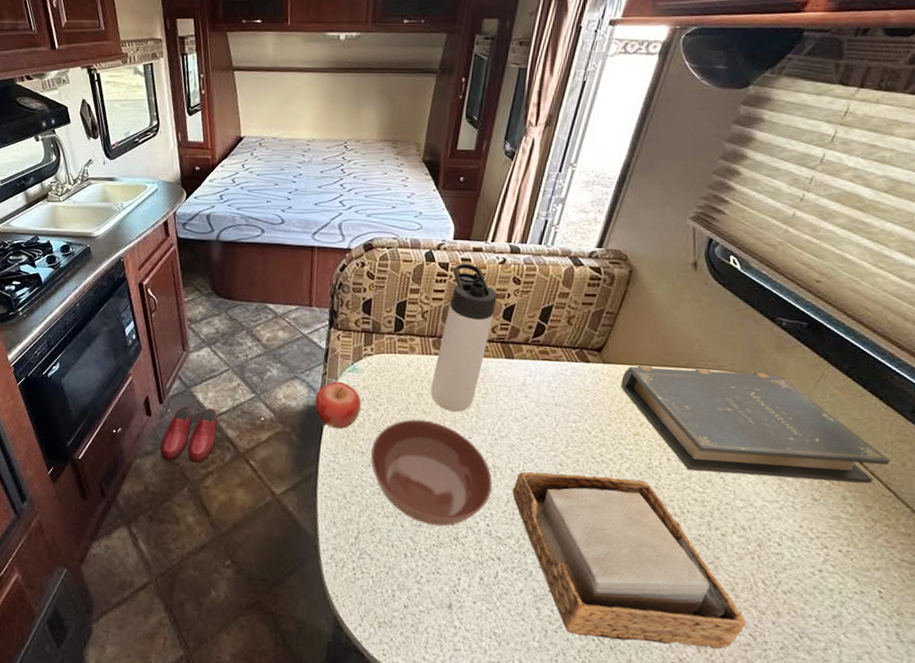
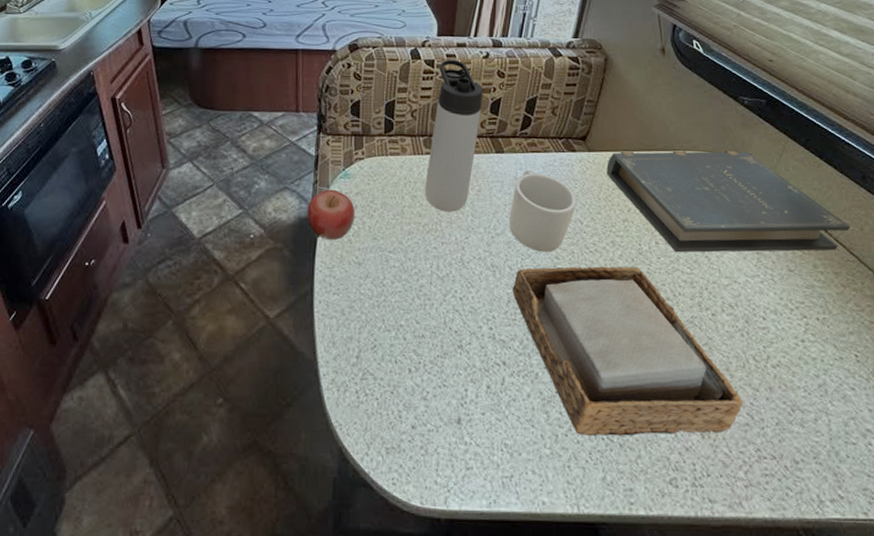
slippers: present [160,406,218,463] -> none [140,229,203,292]
bowl: present [370,419,493,527] -> none [367,223,492,335]
mug: none [514,377,586,459] -> present [509,170,577,252]

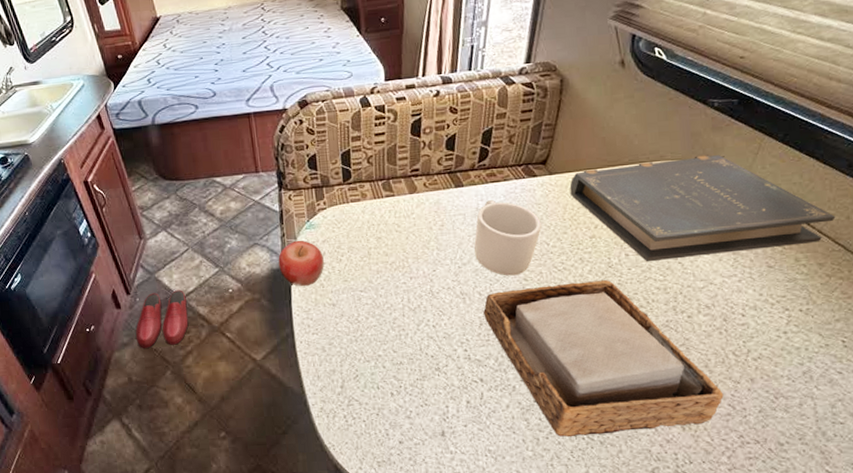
slippers: none [140,229,203,292] -> present [136,290,189,348]
thermos bottle: present [425,59,483,212] -> none [388,101,437,249]

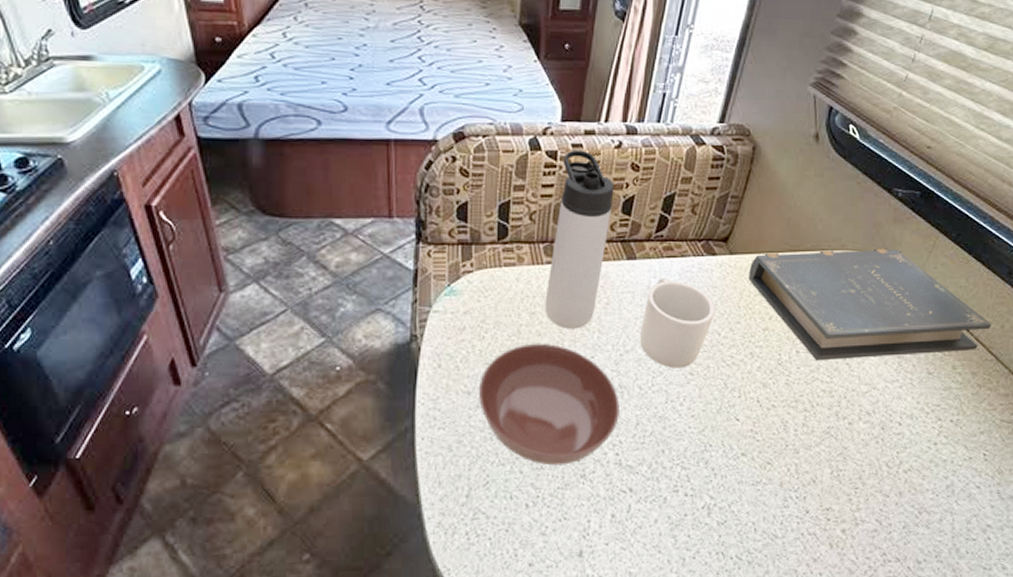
slippers: present [136,290,189,348] -> none [199,364,276,441]
fruit: present [278,240,324,286] -> none [405,309,463,367]
bowl: none [341,262,464,361] -> present [478,344,620,466]
thermos bottle: none [388,101,437,249] -> present [545,149,614,329]
napkin holder: present [483,280,724,437] -> none [642,379,873,557]

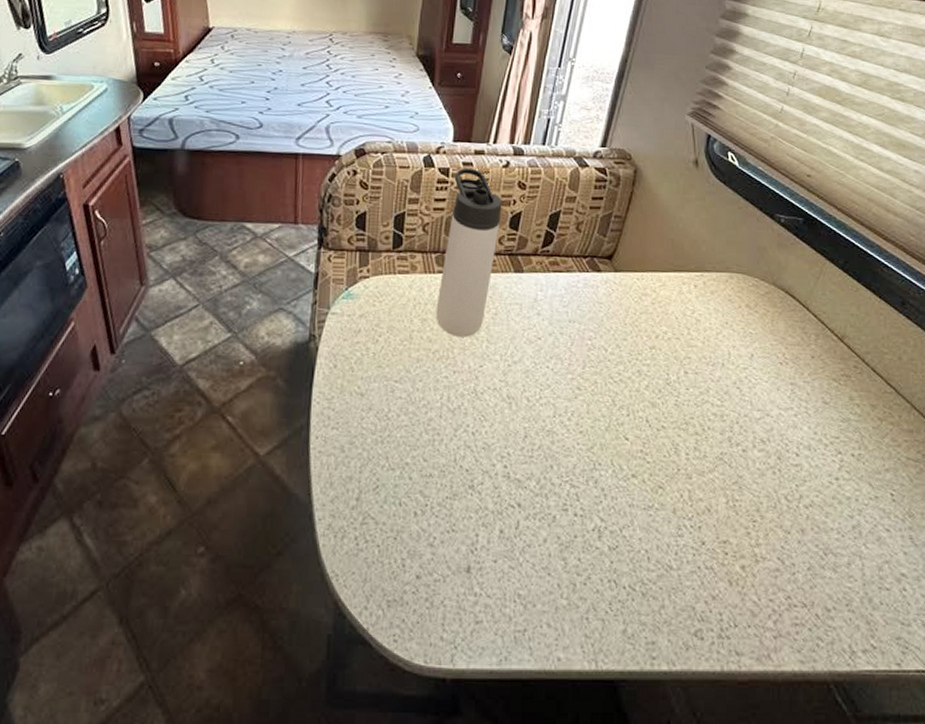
bowl: present [478,344,620,466] -> none [370,350,508,474]
mug: present [640,278,715,368] -> none [528,292,601,382]
book: present [748,248,992,360] -> none [634,272,889,383]

